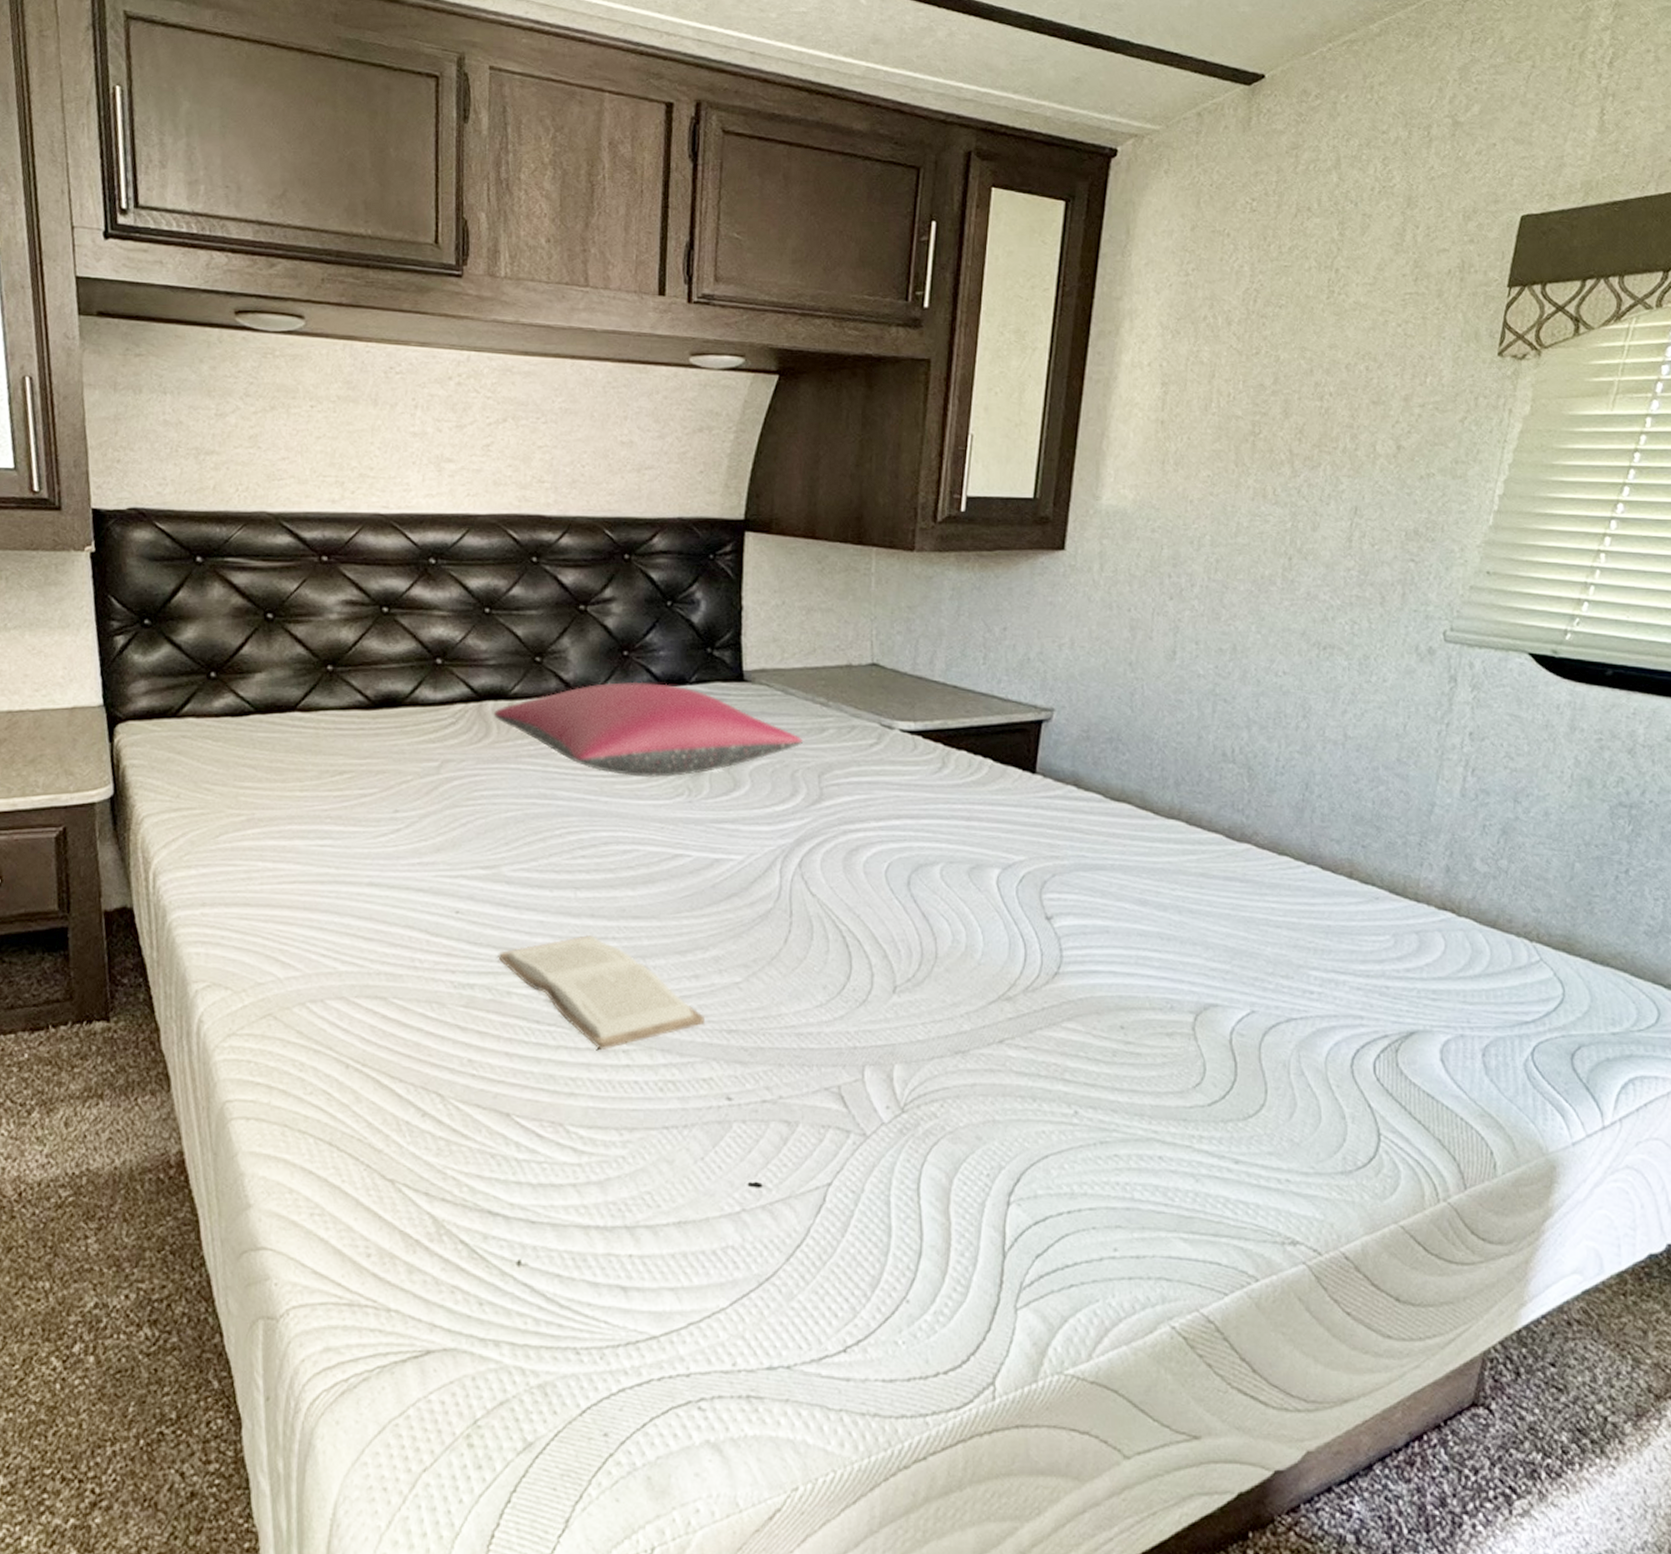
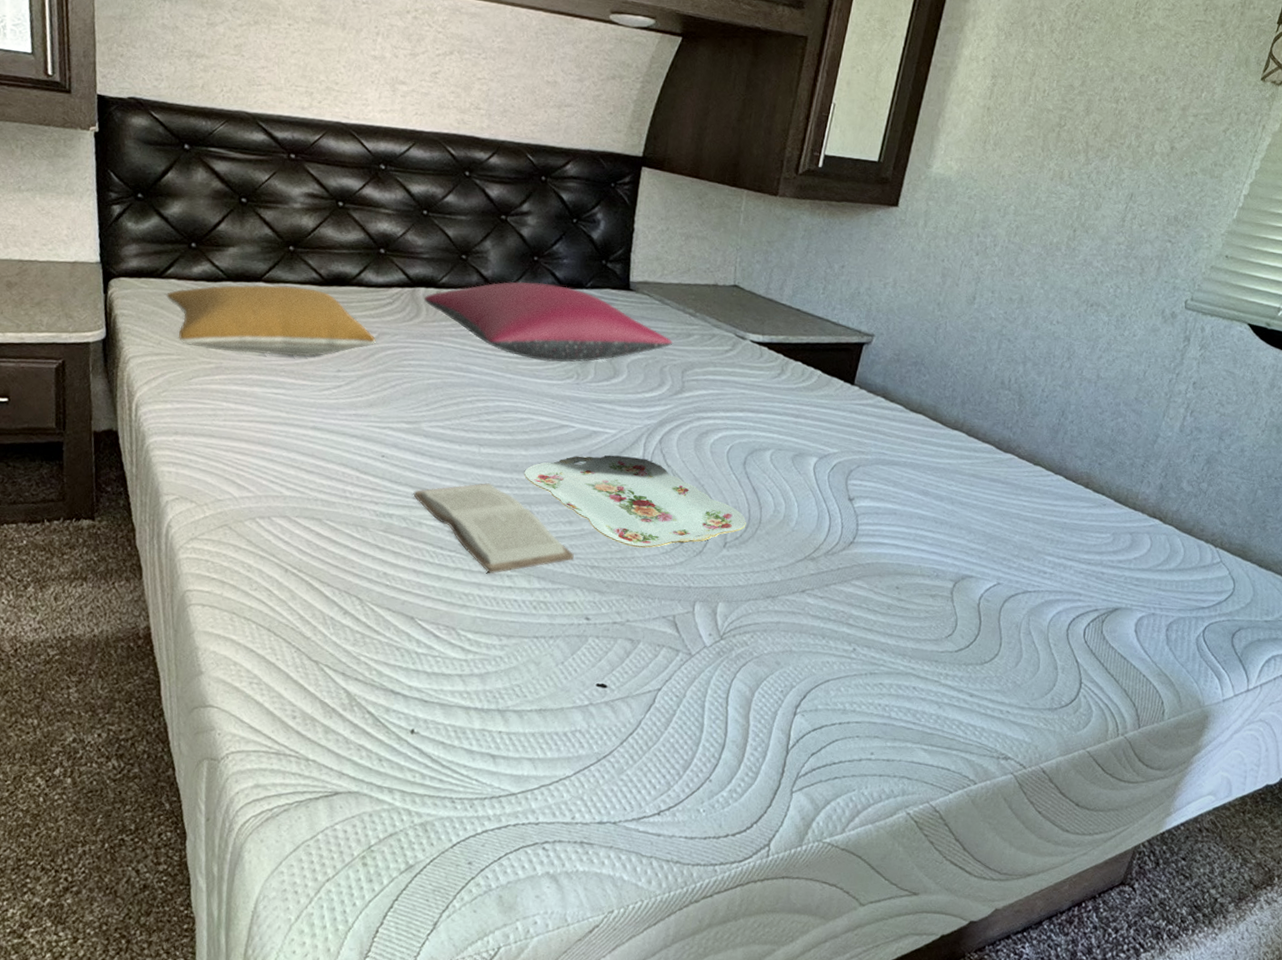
pillow: none [183,713,439,799] -> present [166,284,376,357]
serving tray: none [633,887,919,1002] -> present [523,455,746,548]

